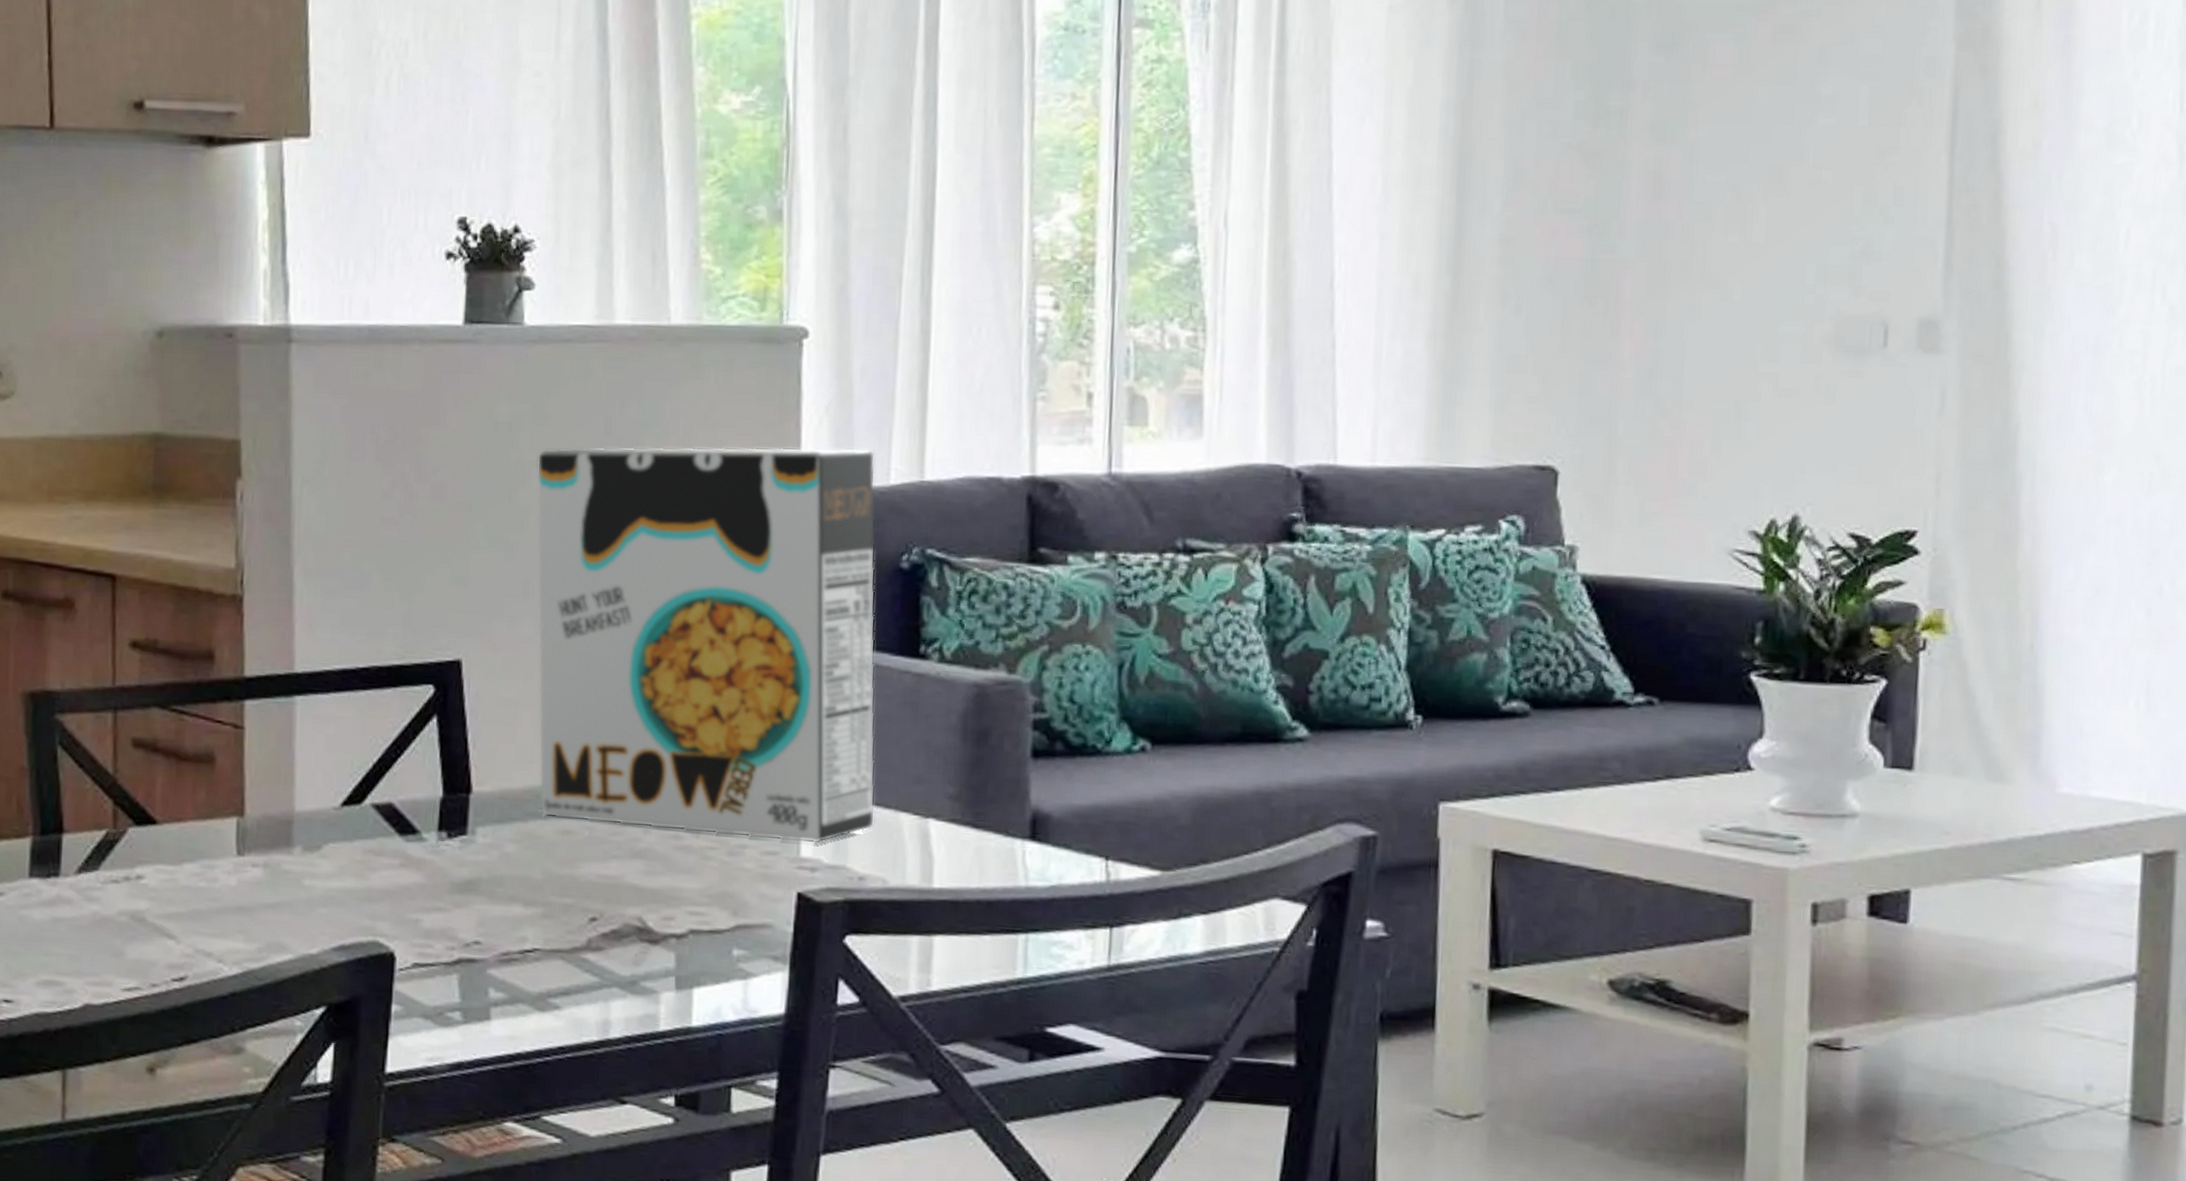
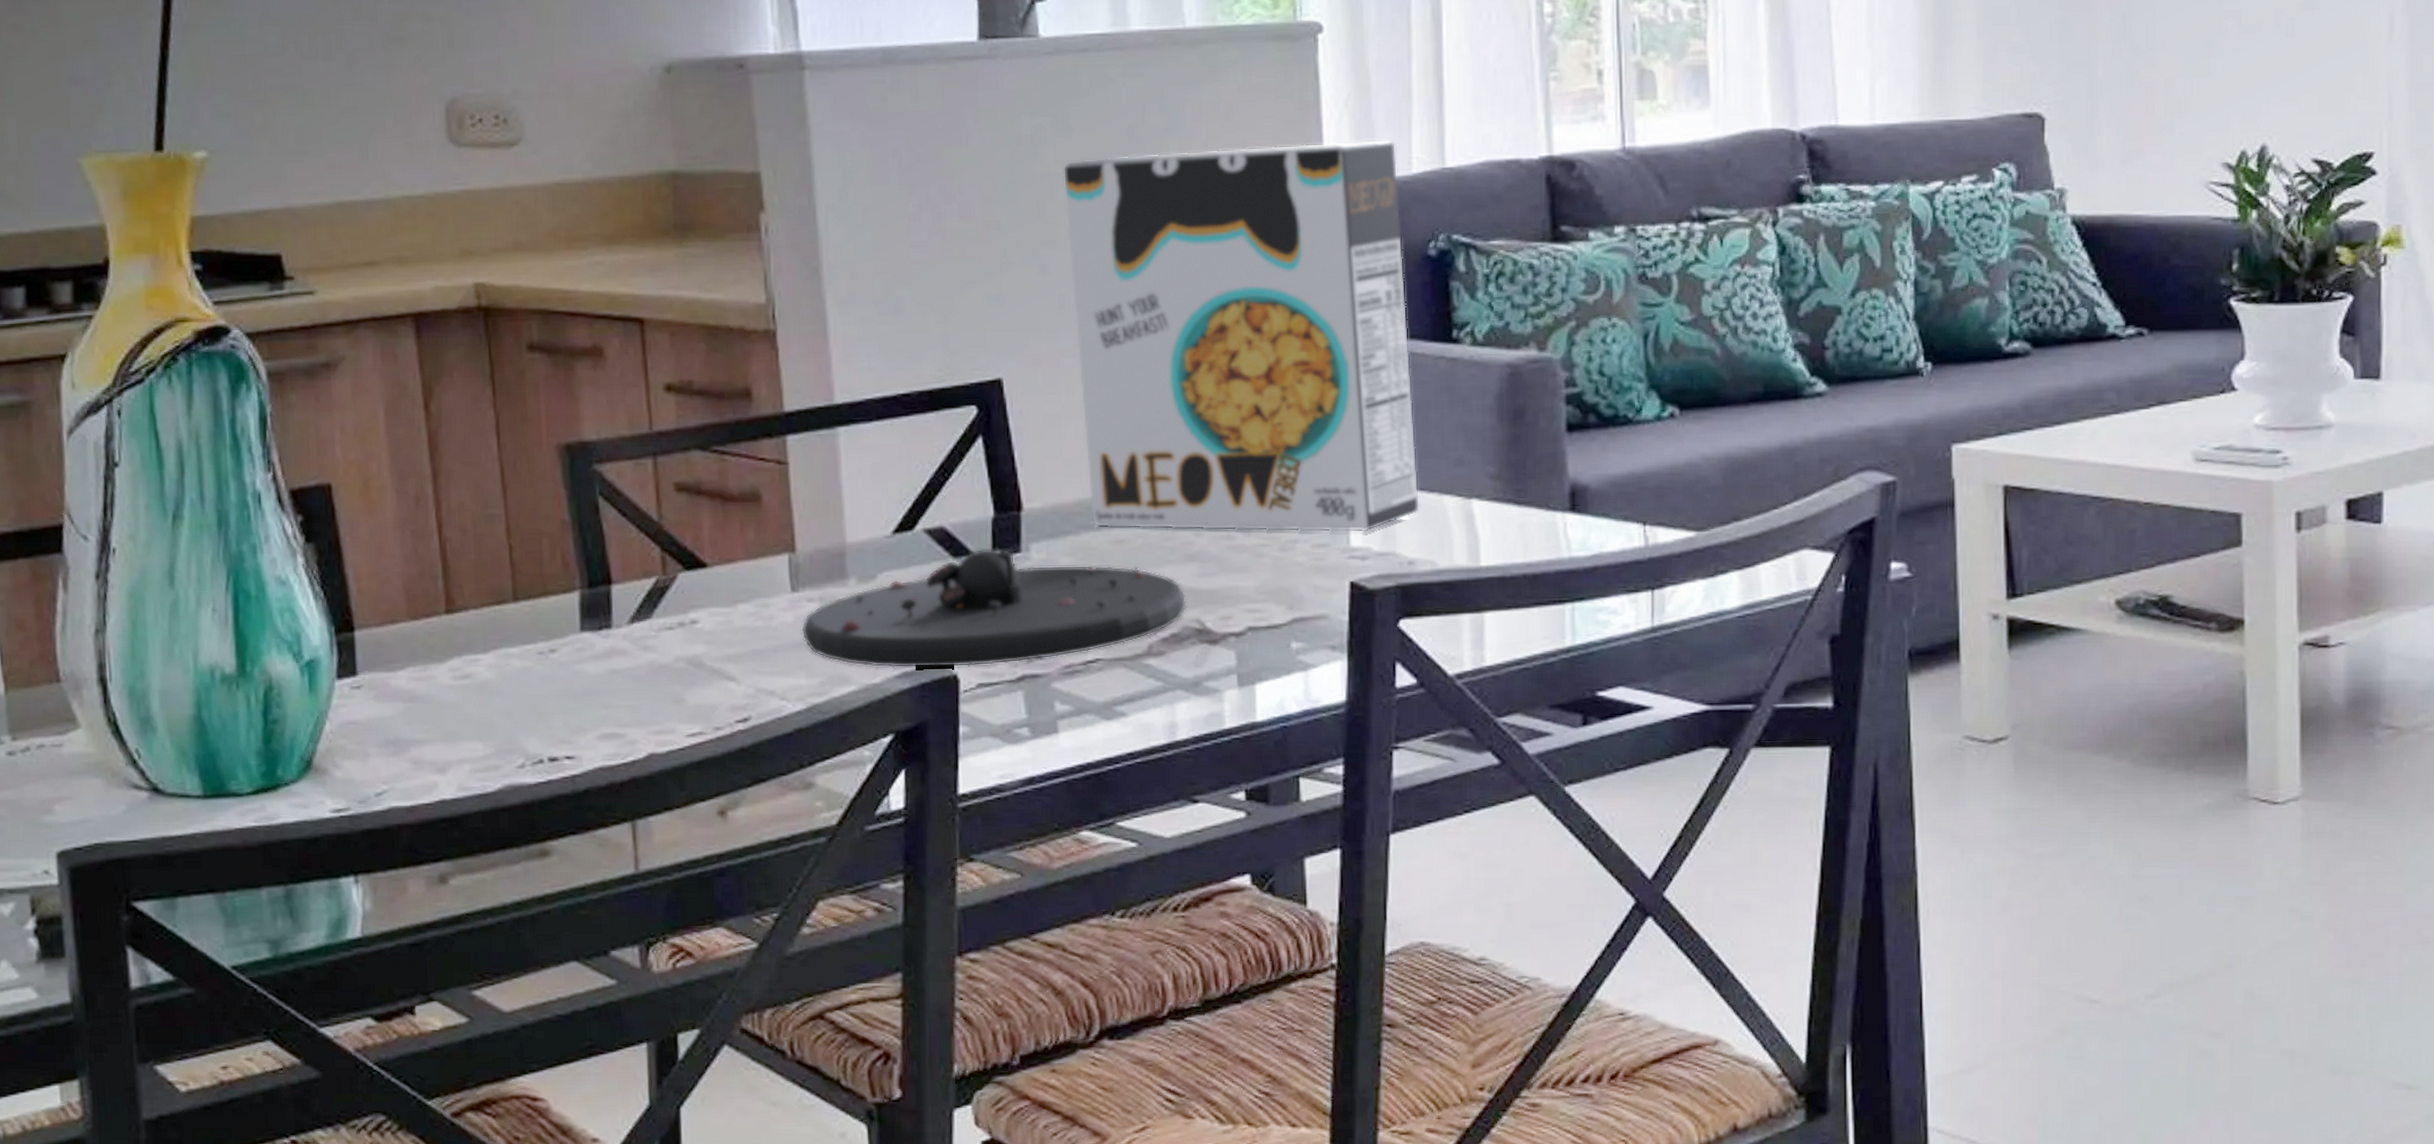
plate: none [243,828,630,946] -> present [801,548,1187,669]

